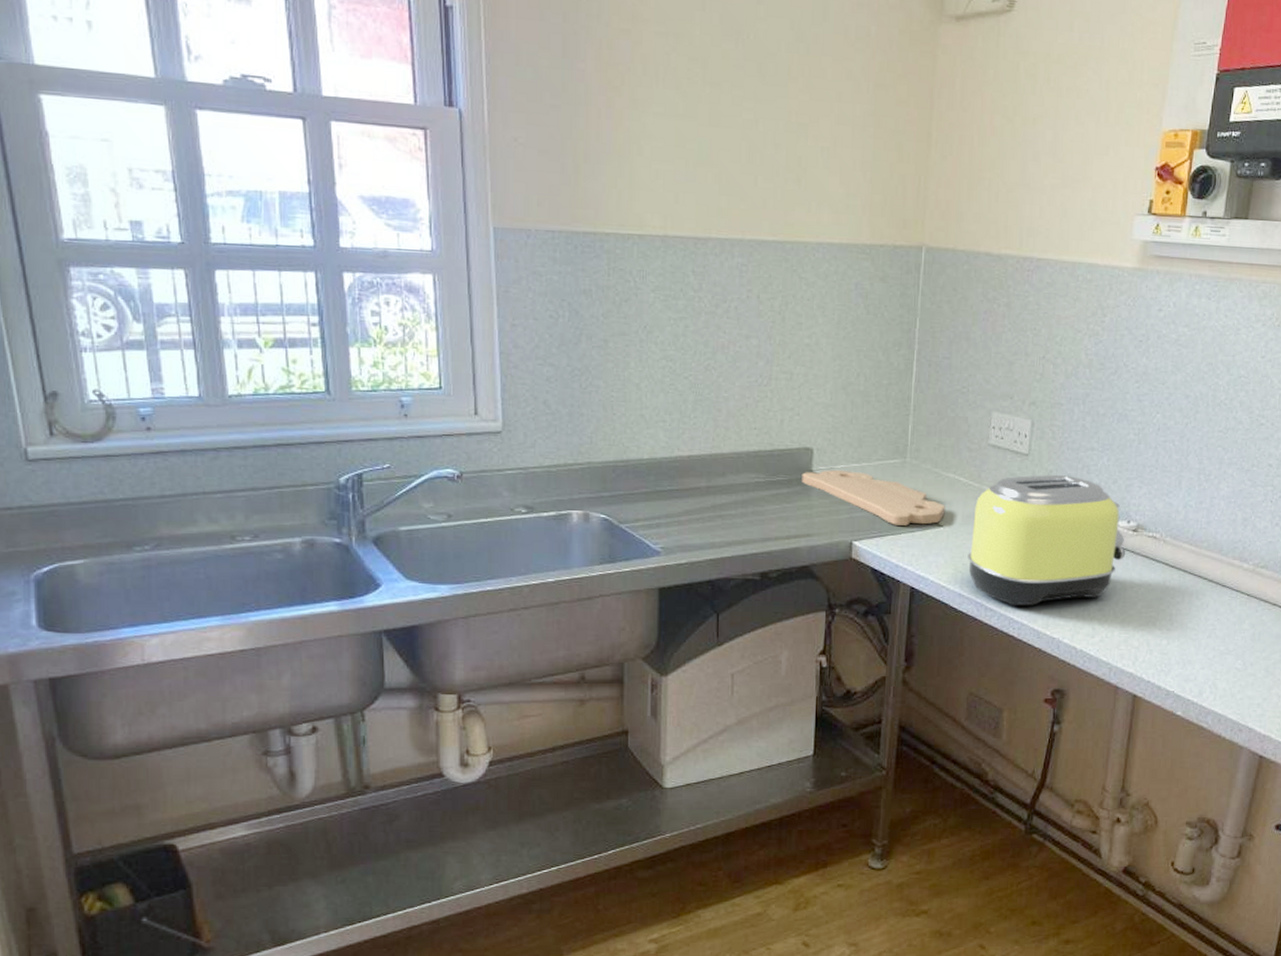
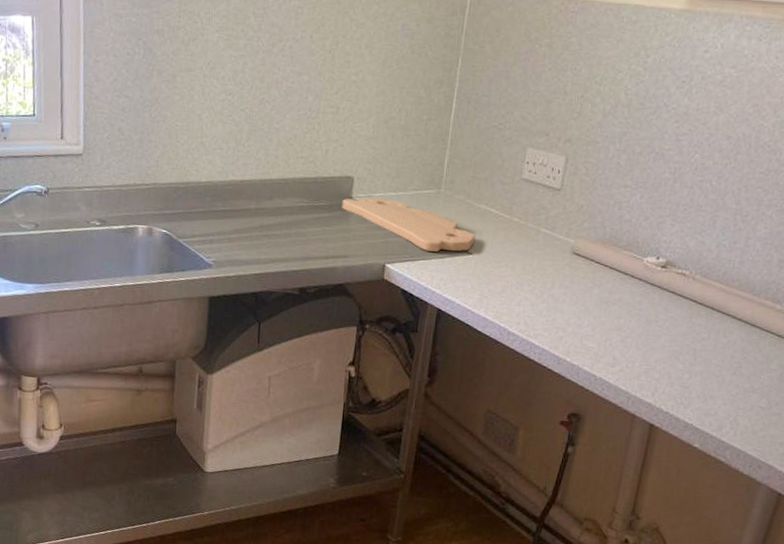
toaster: present [967,475,1126,606] -> none [494,209,653,333]

